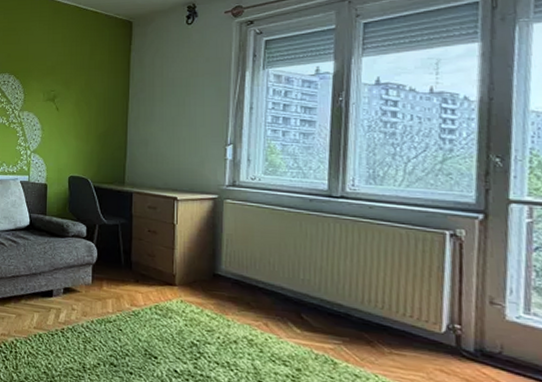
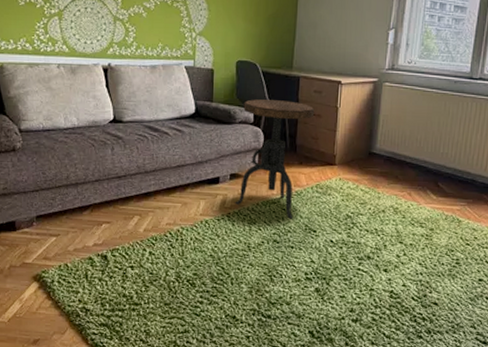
side table: none [69,213,150,342] -> present [235,99,315,219]

